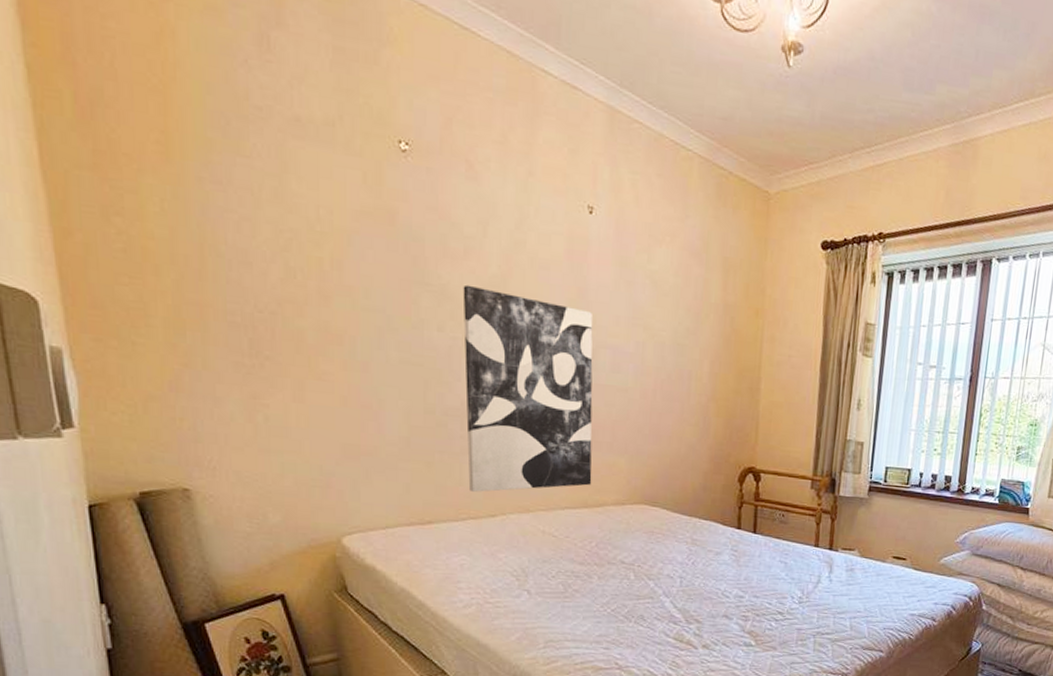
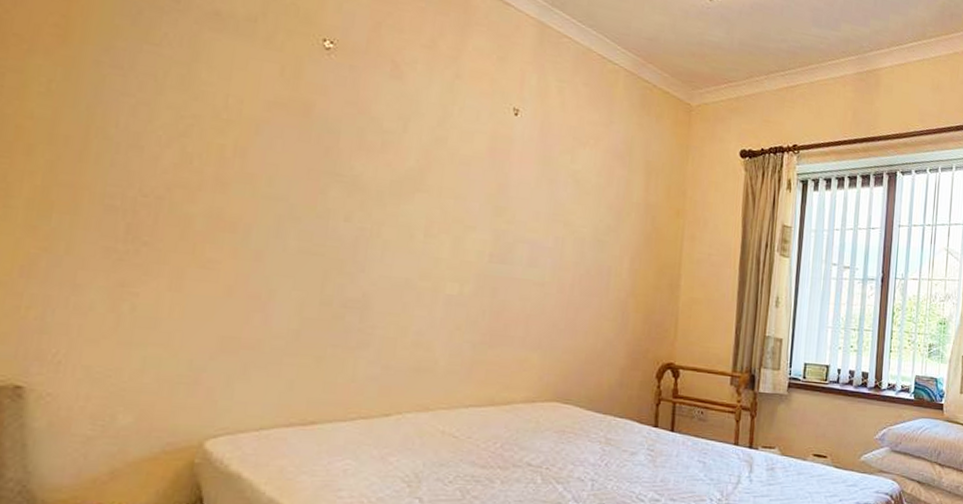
wall art: present [463,284,593,492] -> none [362,176,512,389]

